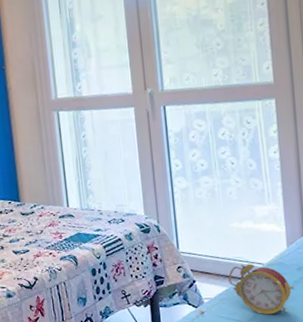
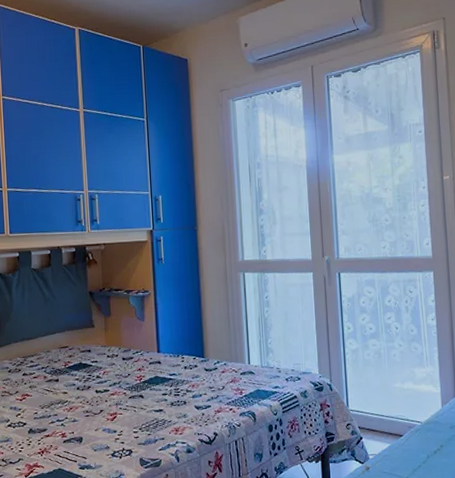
alarm clock: present [228,263,295,315] -> none [391,422,448,471]

